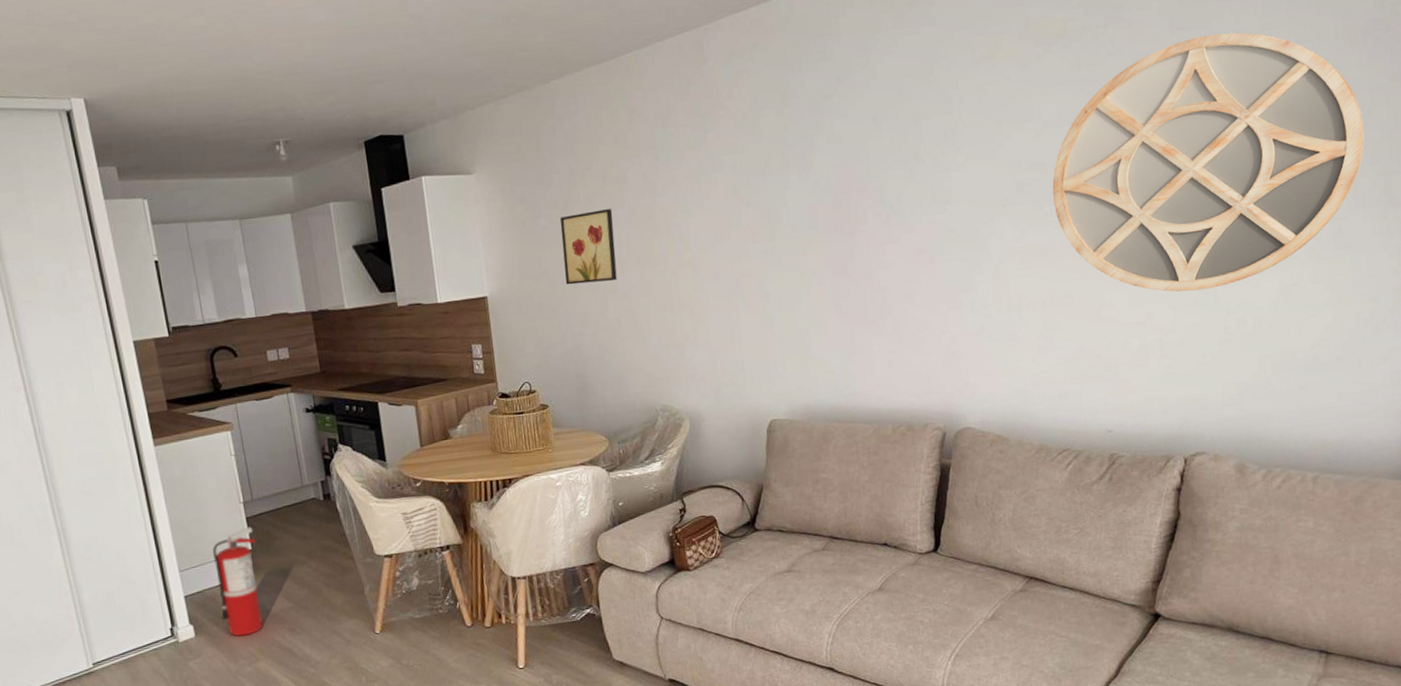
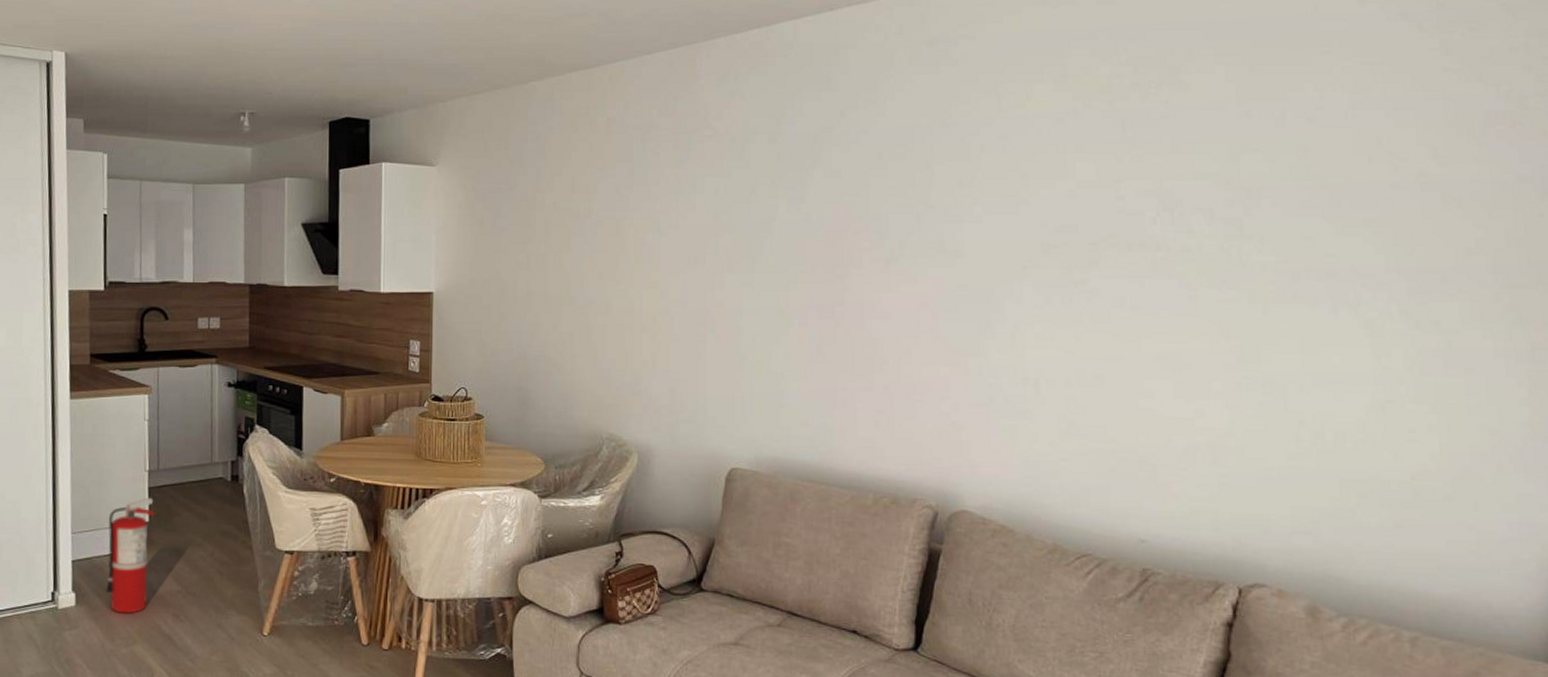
wall art: present [560,209,617,285] -> none [518,218,578,294]
home mirror: present [1052,32,1365,292] -> none [1085,109,1484,392]

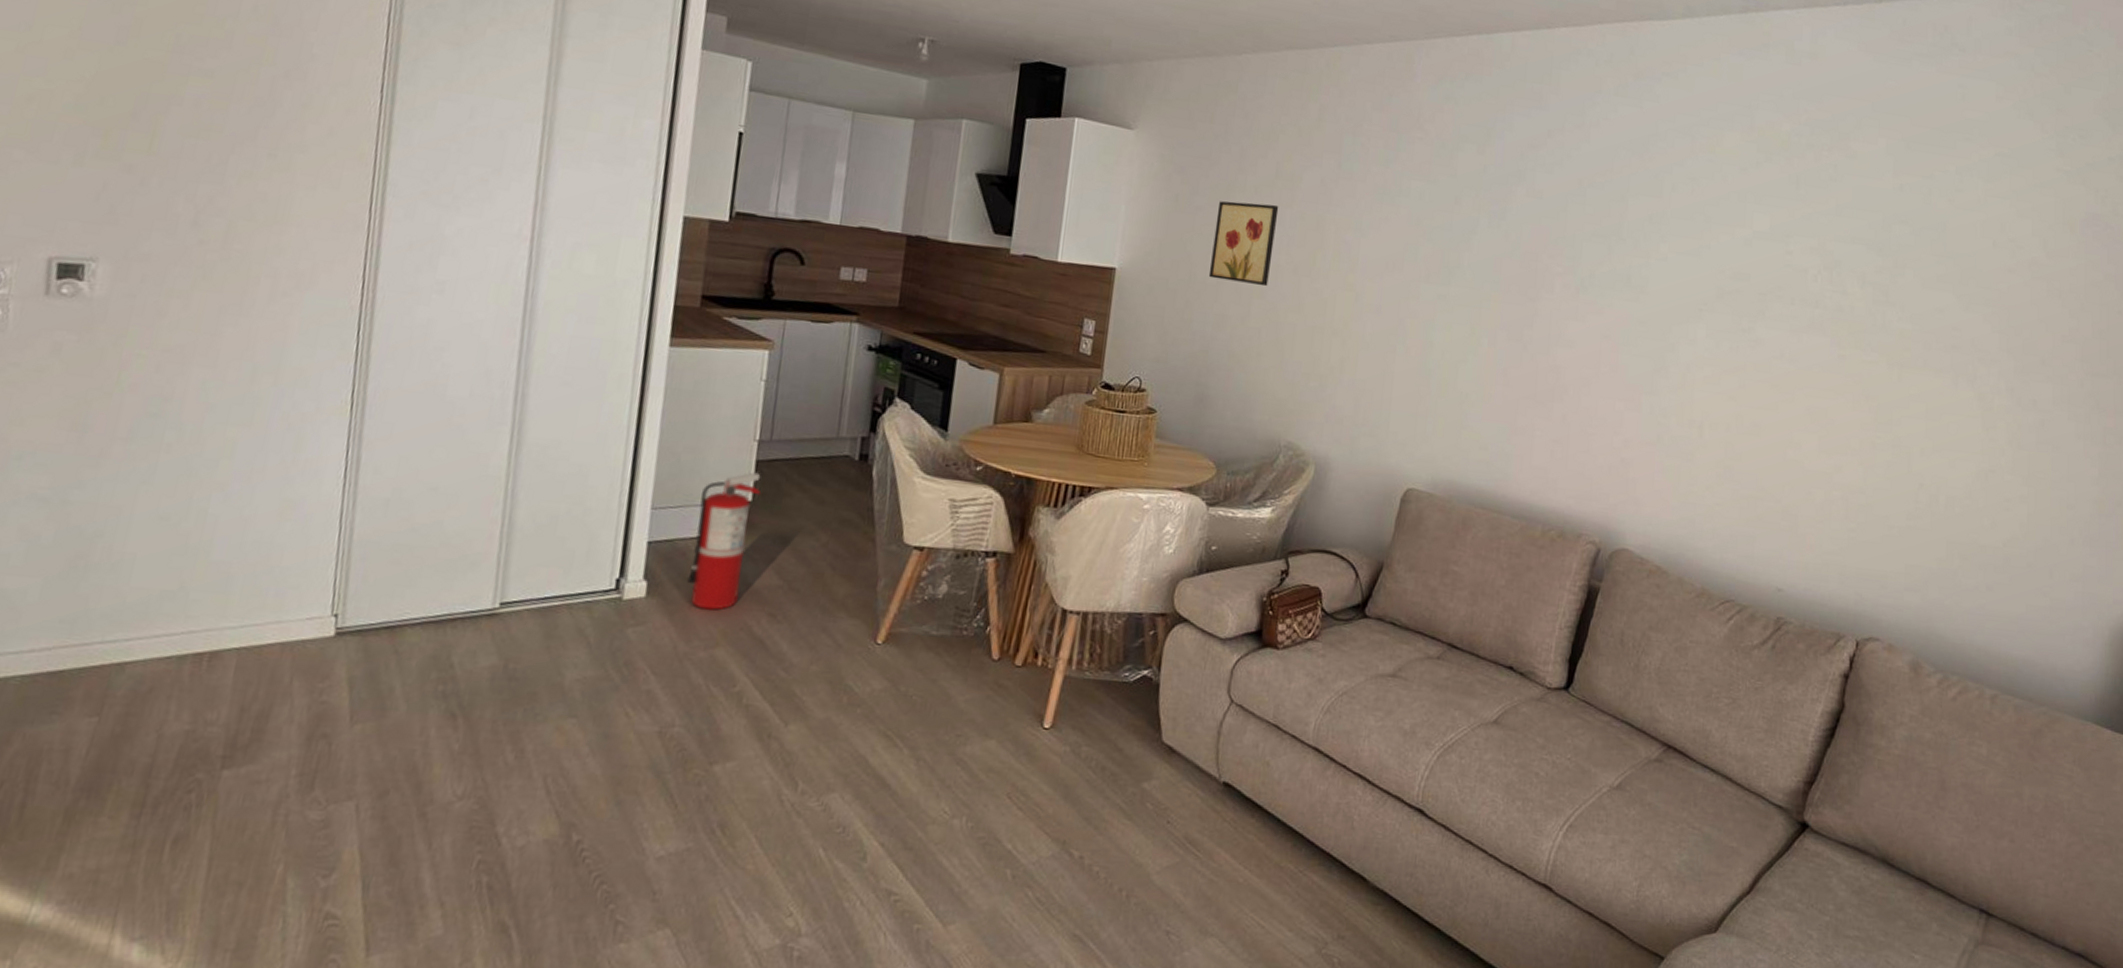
wall art: none [518,218,578,294] -> present [1208,201,1279,287]

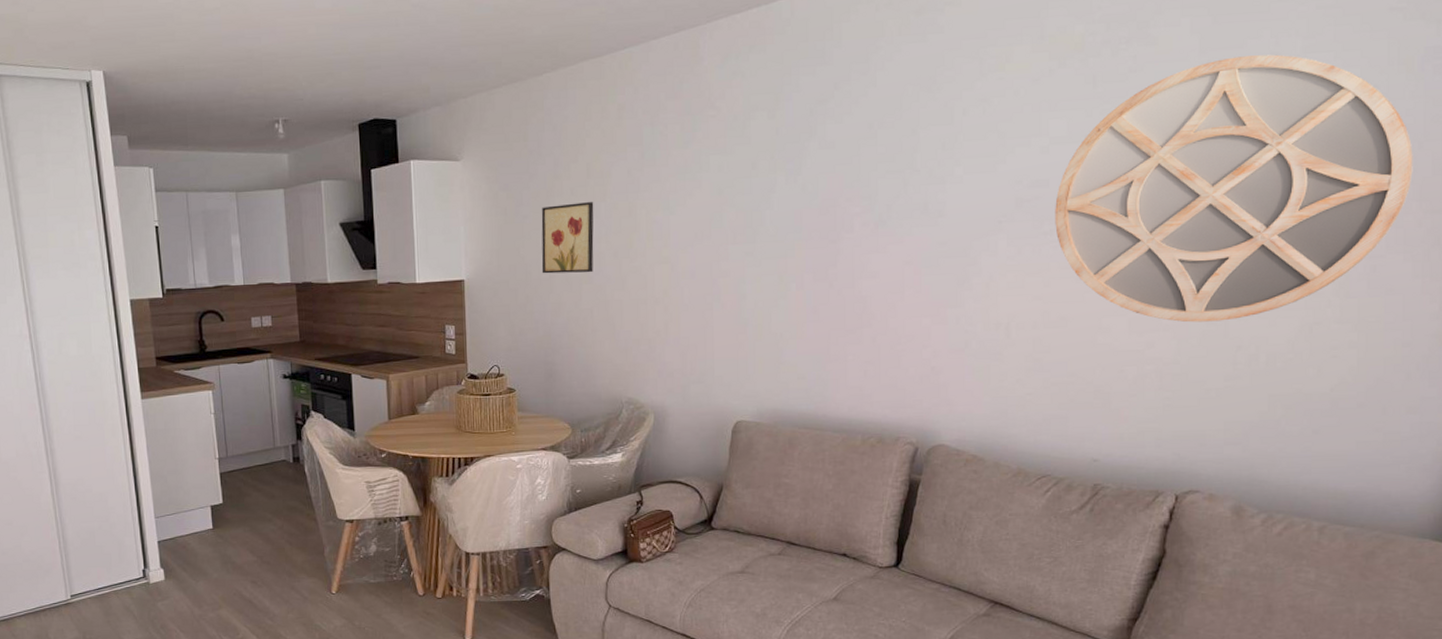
fire extinguisher: present [687,472,761,610] -> none [187,482,228,584]
home mirror: none [1753,185,2076,455] -> present [1055,54,1413,323]

